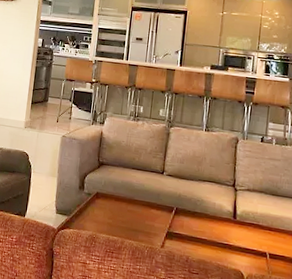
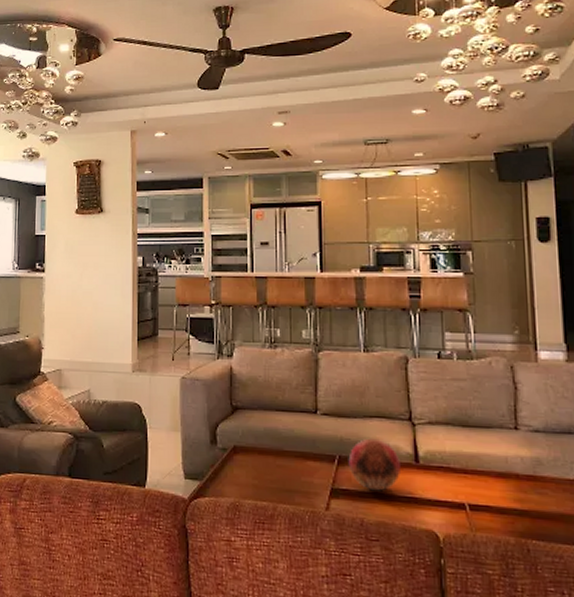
decorative orb: none [182,197,222,237] -> present [348,438,400,491]

